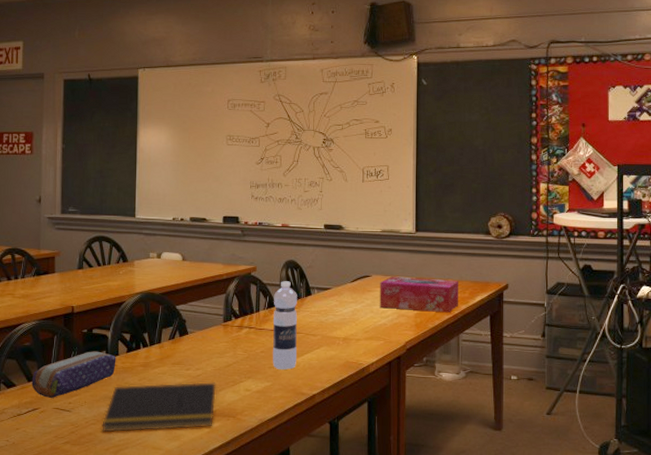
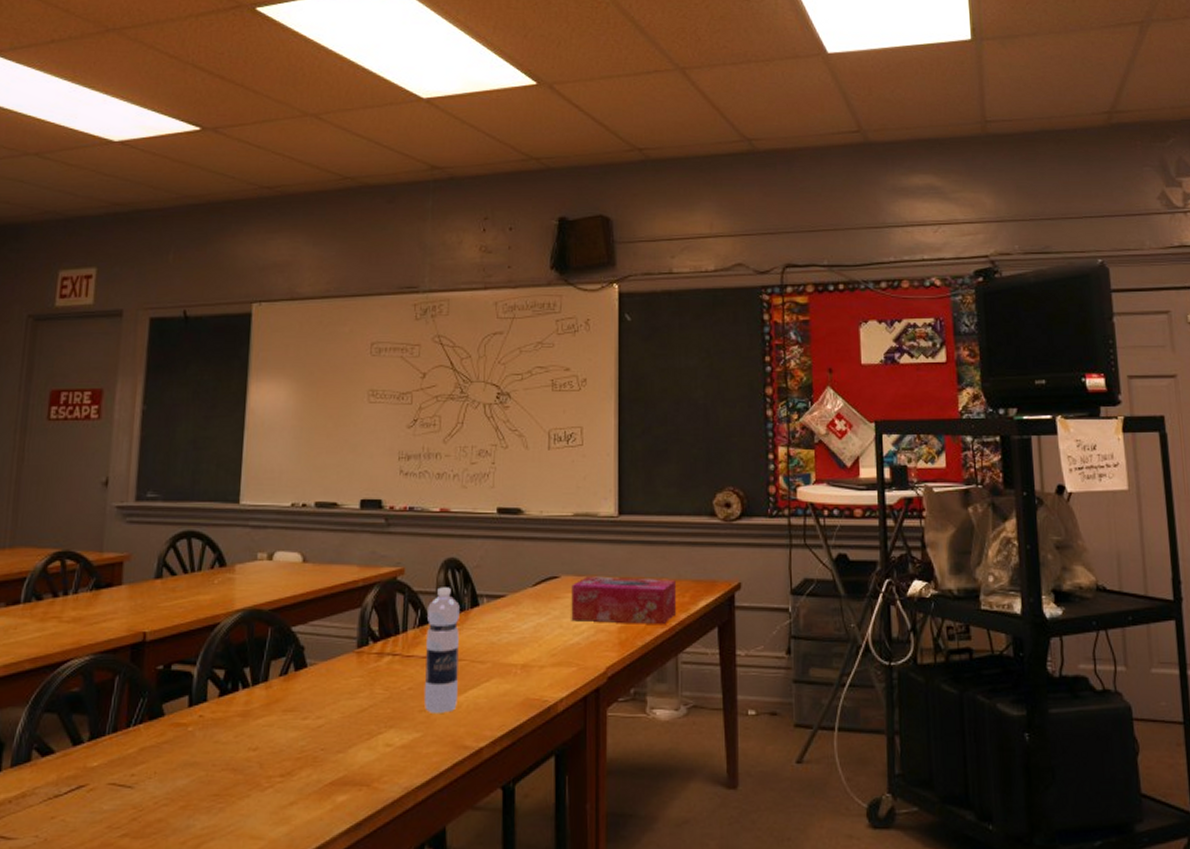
pencil case: present [31,351,116,398] -> none [78,696,203,768]
notepad: present [102,382,216,433] -> none [177,736,344,817]

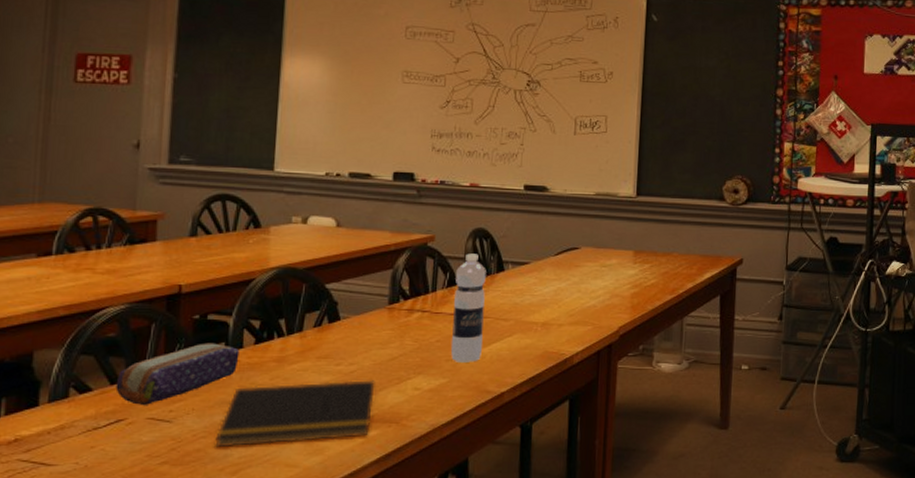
pencil case: none [78,696,203,768] -> present [115,343,240,405]
notepad: none [177,736,344,817] -> present [215,380,375,448]
tissue box: present [571,576,676,625] -> none [589,248,685,293]

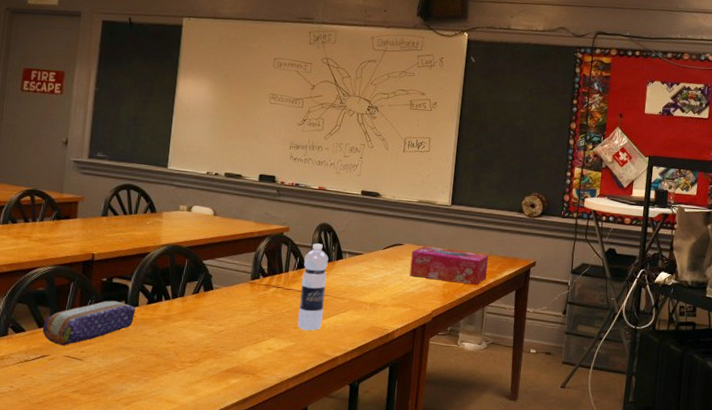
notepad: present [215,380,375,448] -> none [114,337,238,384]
tissue box: none [589,248,685,293] -> present [409,246,488,286]

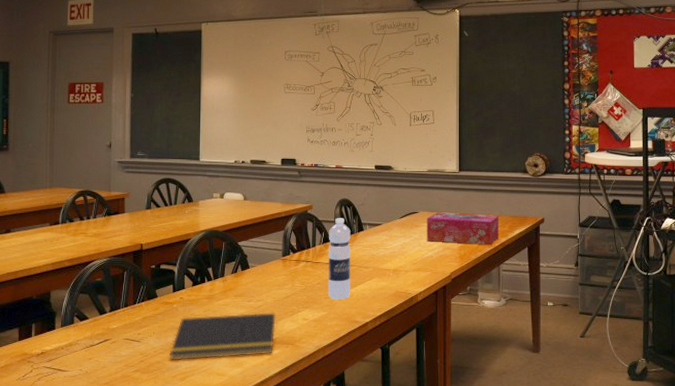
pencil case: present [42,300,136,346] -> none [103,285,183,329]
notepad: none [114,337,238,384] -> present [169,313,276,361]

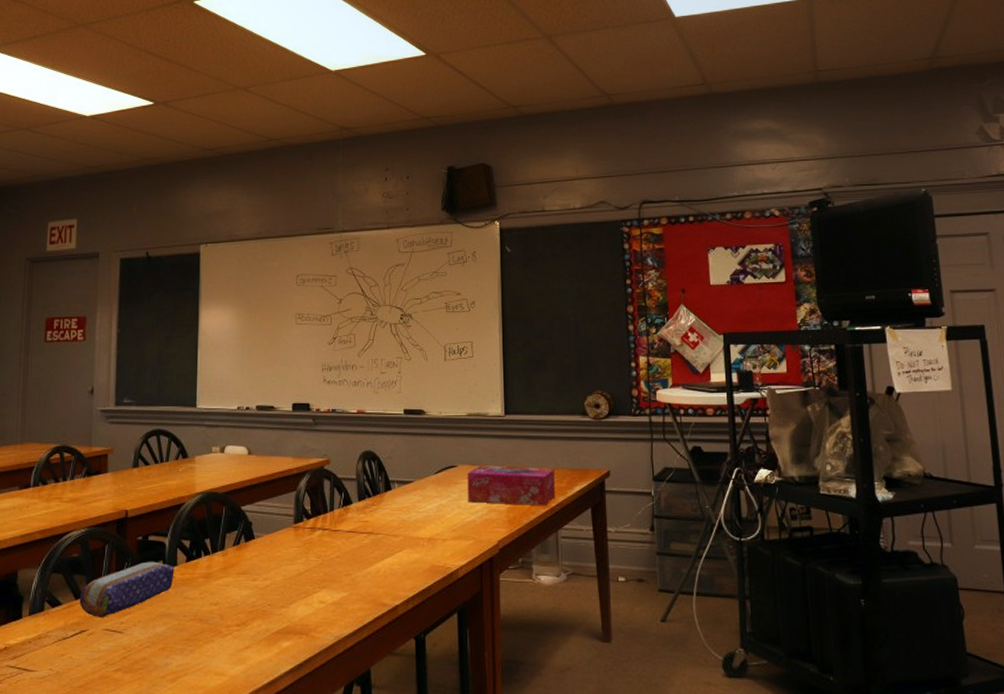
pencil case: none [103,285,183,329] -> present [79,561,174,617]
notepad: present [169,313,276,361] -> none [157,594,286,657]
water bottle: present [327,218,351,300] -> none [349,474,376,577]

